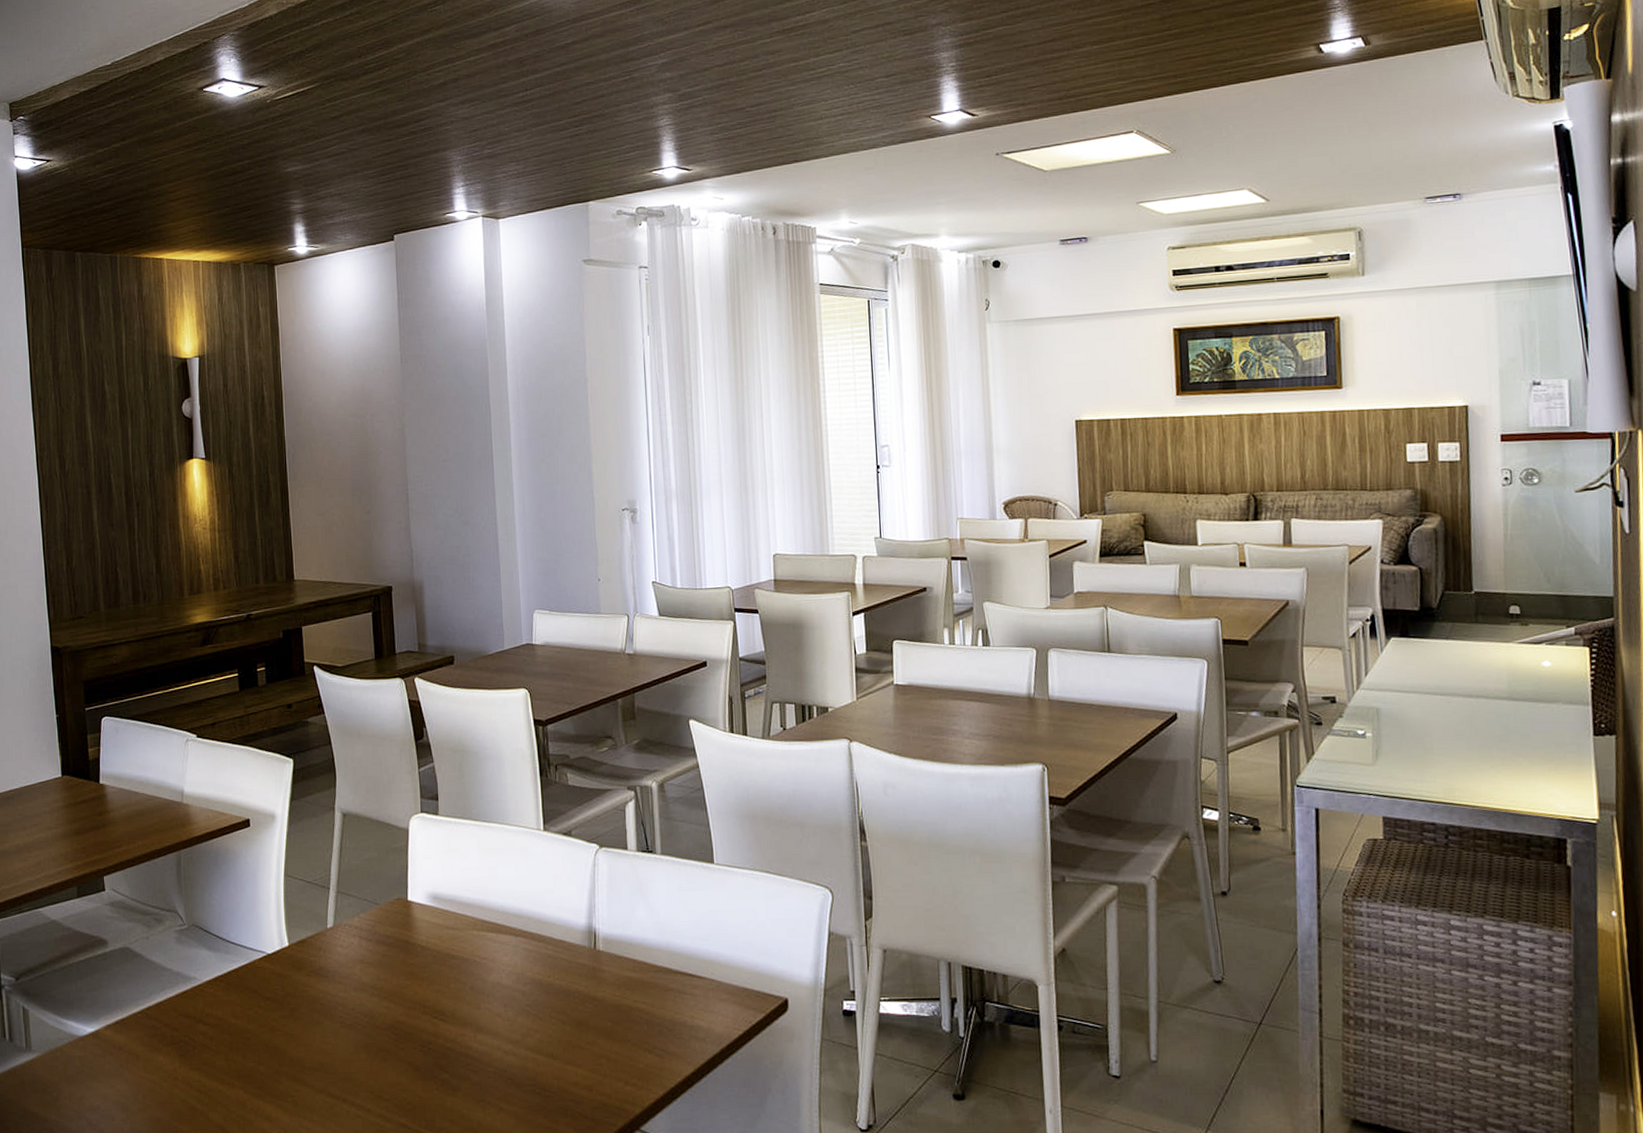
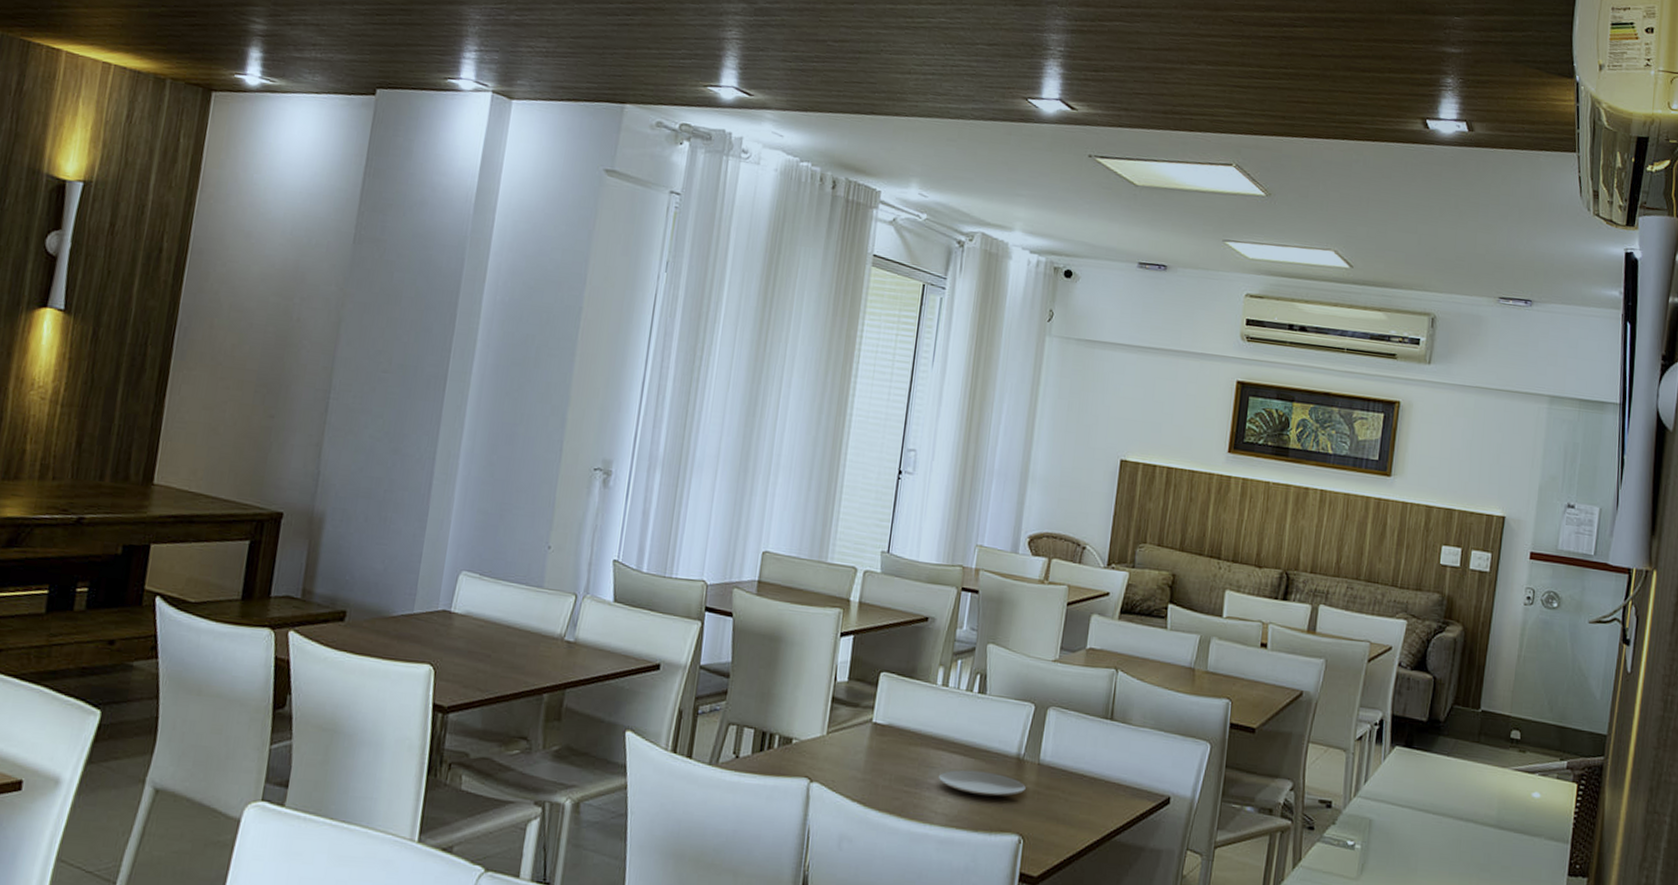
plate: none [961,713,1041,734] -> present [939,769,1026,797]

